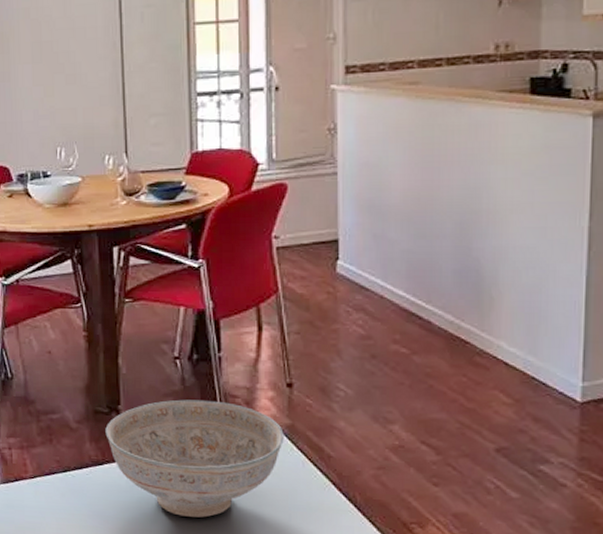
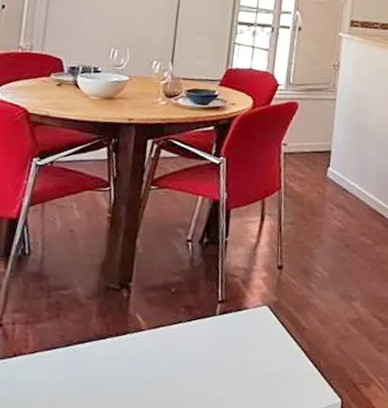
decorative bowl: present [105,399,284,518] -> none [113,278,271,386]

